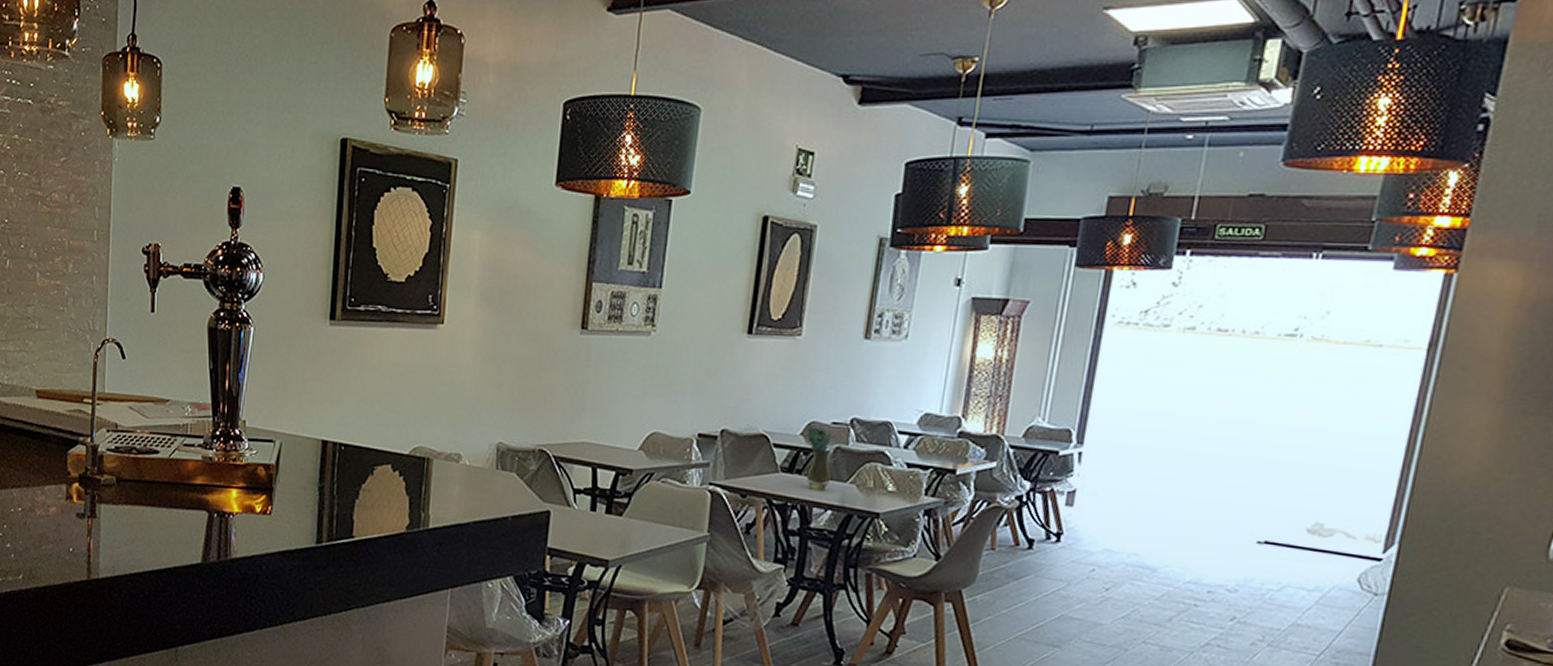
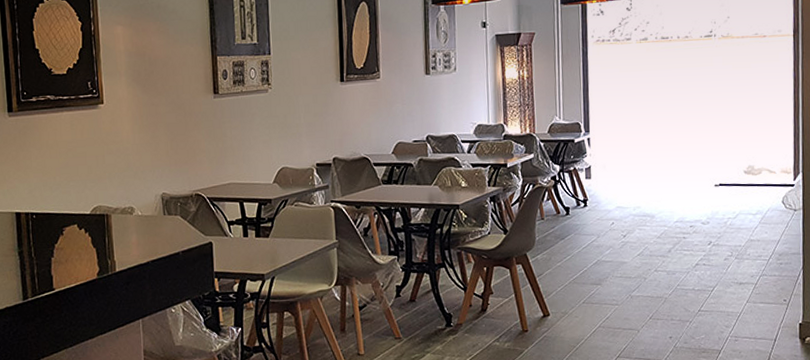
vase: present [806,423,832,490] -> none [396,144,419,194]

